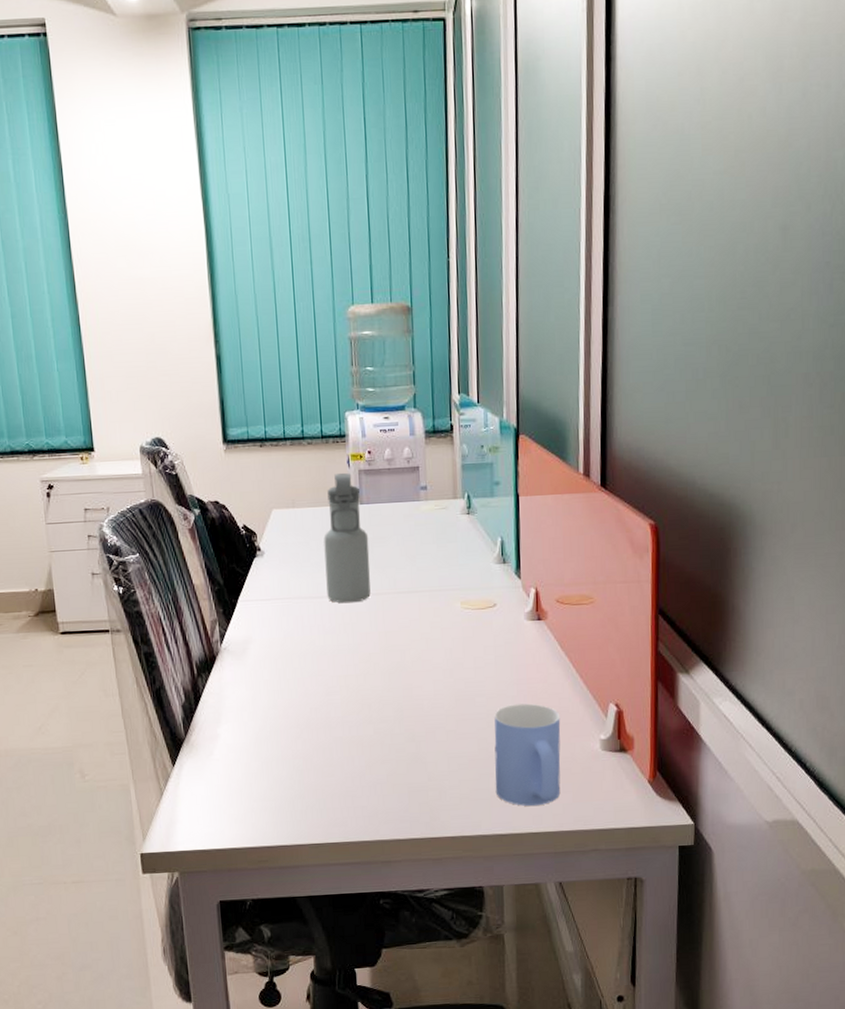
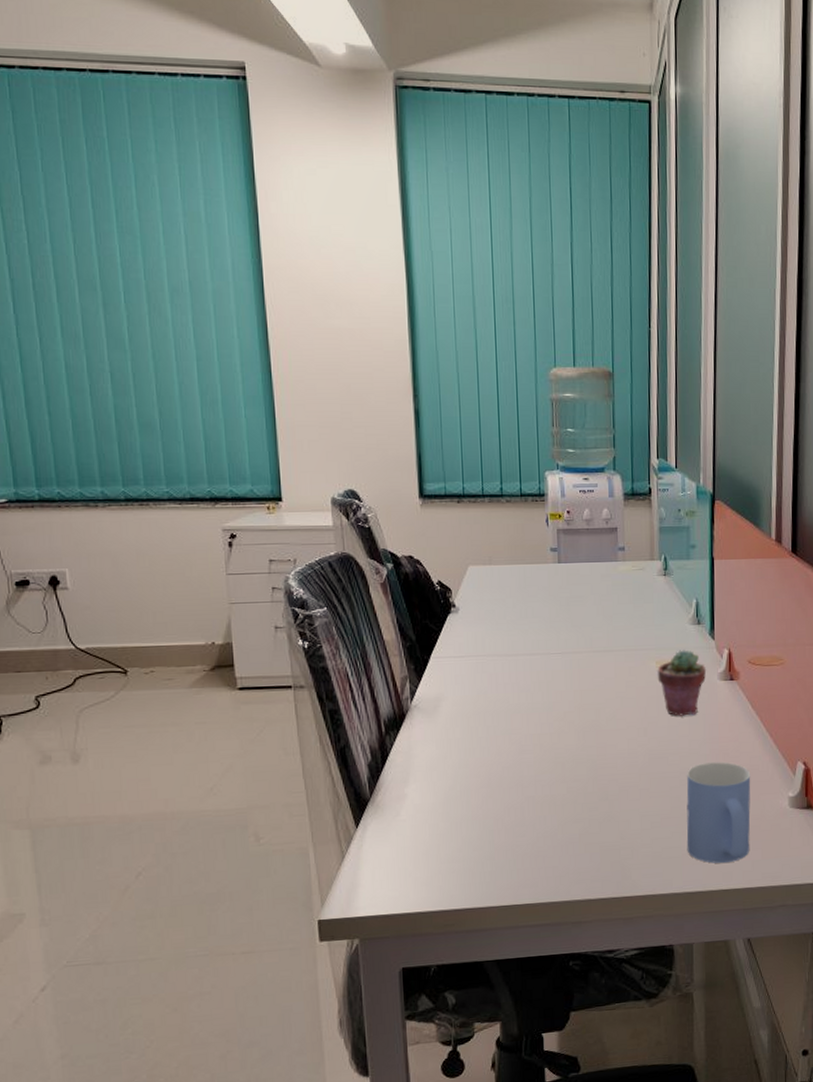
water bottle: present [323,472,371,604] -> none [520,531,567,662]
potted succulent: none [462,589,513,657] -> present [657,650,707,716]

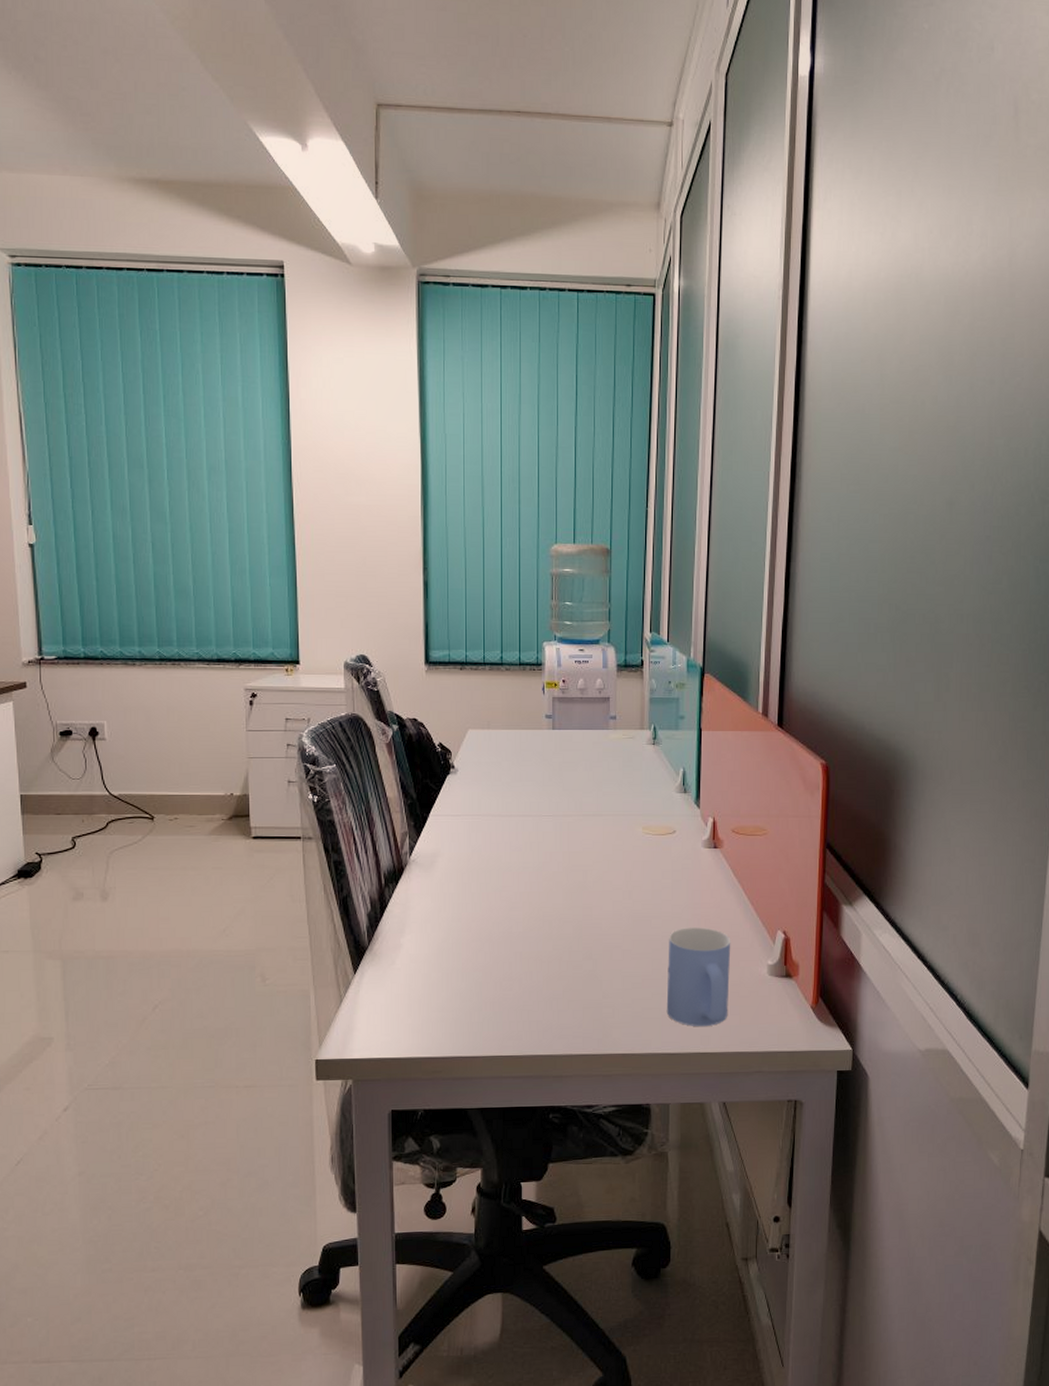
potted succulent: present [657,650,707,716] -> none [643,817,691,881]

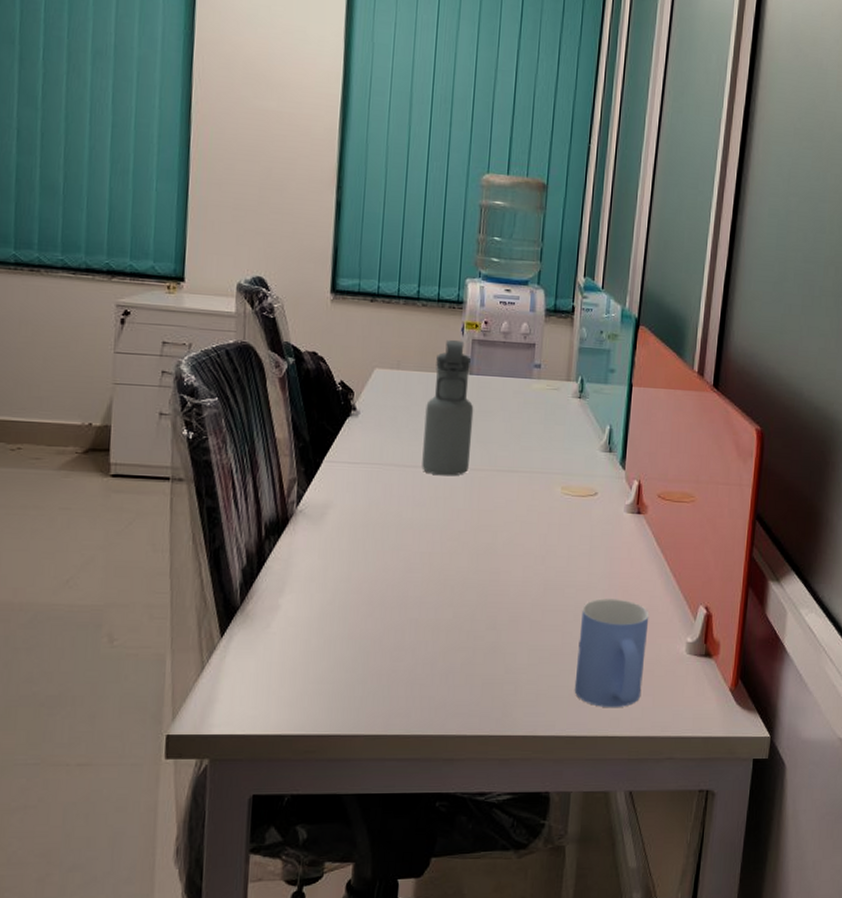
water bottle: none [516,698,559,823] -> present [422,339,474,476]

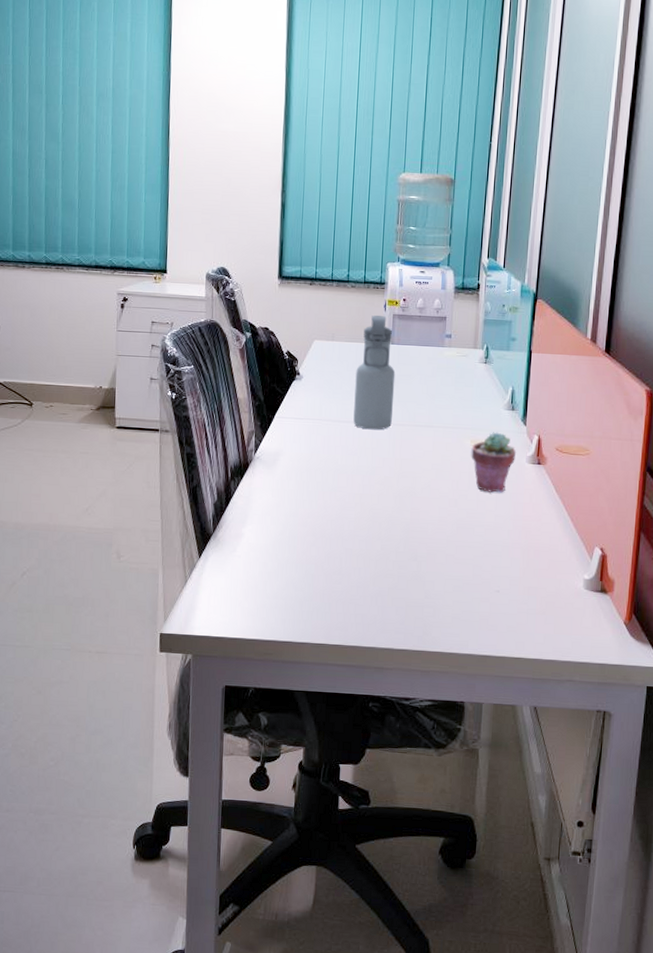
potted succulent: none [561,477,614,547] -> present [471,432,517,493]
mug: present [574,598,650,708] -> none [484,537,550,633]

